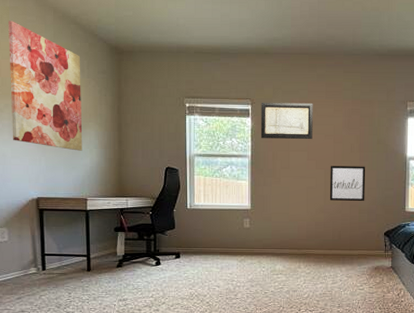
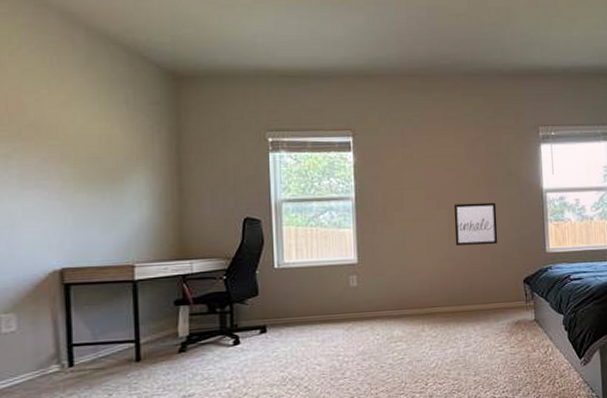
wall art: present [8,21,83,151] -> none [20,41,128,204]
wall art: present [260,102,313,140] -> none [364,131,431,176]

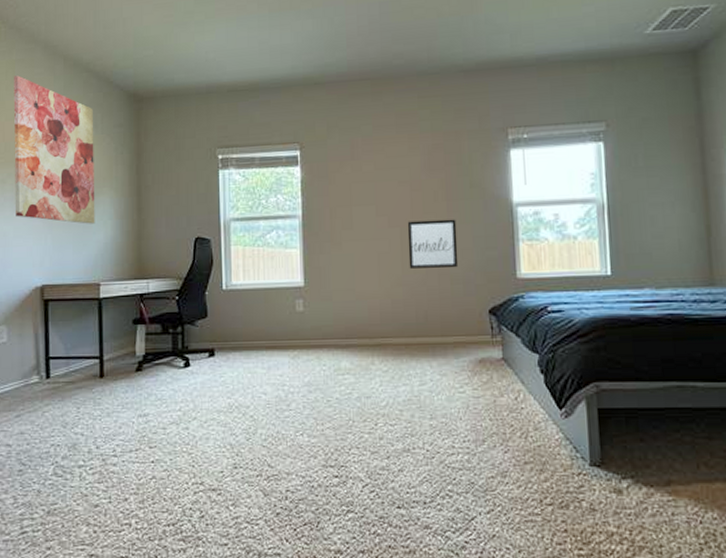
wall art: none [20,41,128,204] -> present [13,75,95,224]

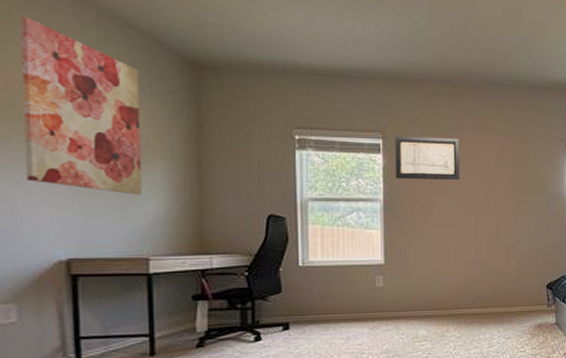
wall art: none [312,141,382,192] -> present [394,136,460,181]
wall art: present [407,219,459,269] -> none [481,210,524,251]

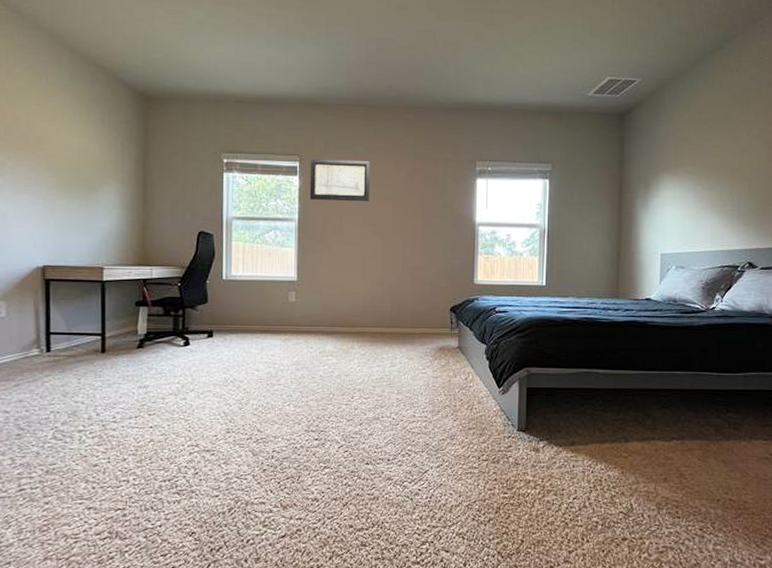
wall art: present [20,16,142,195] -> none [15,60,101,212]

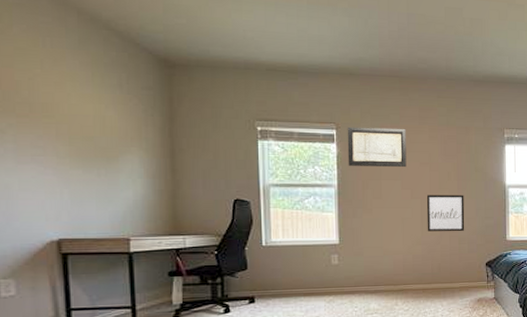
wall art: none [388,231,429,273] -> present [426,195,465,232]

